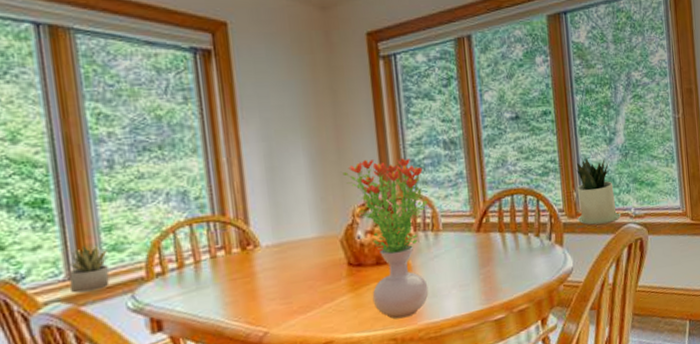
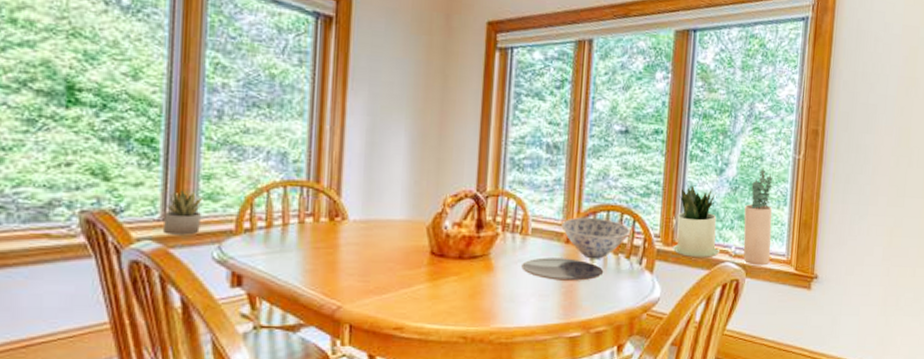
flower arrangement: present [342,157,429,319] -> none [440,150,521,318]
plate: none [438,245,517,270] -> present [521,257,604,282]
bowl: none [470,203,536,243] -> present [561,217,630,259]
vase: none [636,131,668,223] -> present [743,168,773,266]

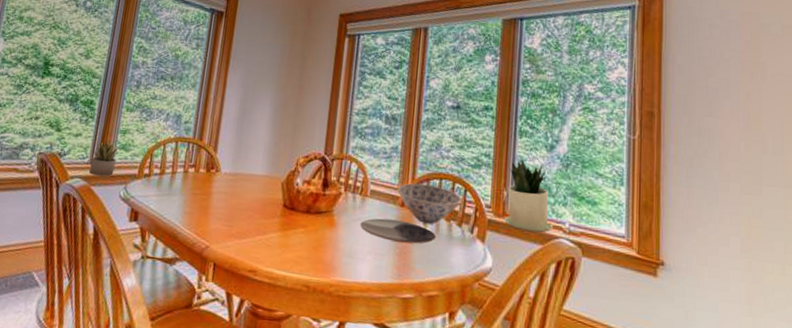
vase: present [743,168,773,266] -> none [577,146,609,246]

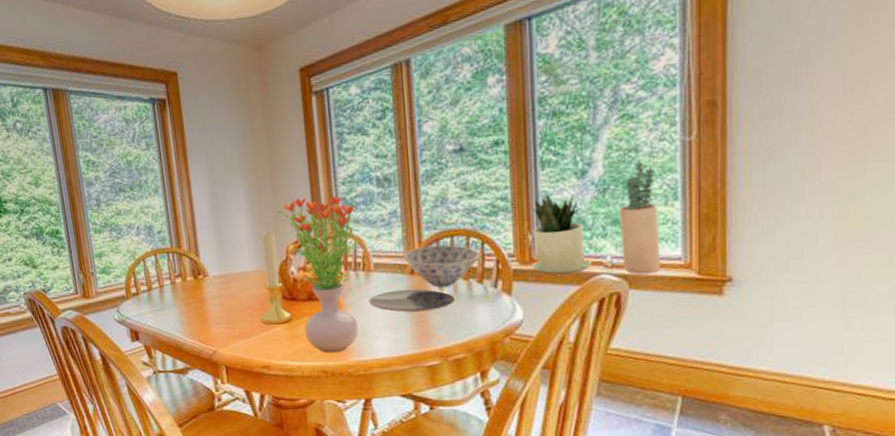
succulent plant: present [89,141,119,177] -> none [75,267,102,304]
candle holder: none [259,142,290,231] -> present [261,231,292,325]
flower arrangement: none [296,119,363,269] -> present [277,196,359,353]
vase: none [577,146,609,246] -> present [618,160,661,275]

